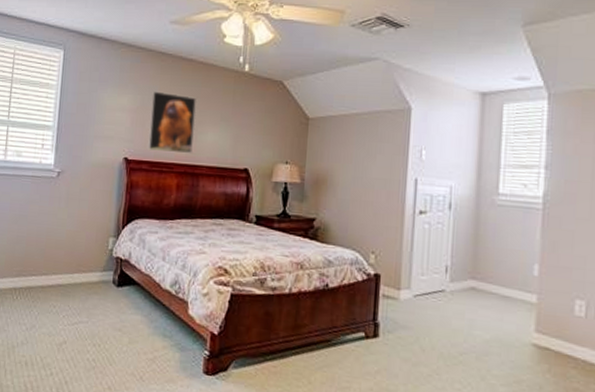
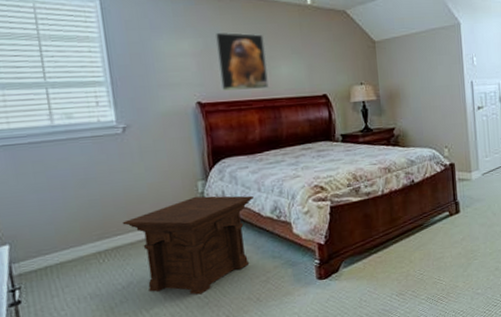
side table: none [38,252,158,356] -> present [122,195,255,295]

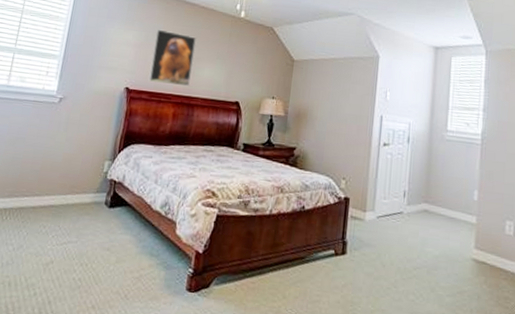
side table: present [122,195,255,295] -> none [32,175,150,276]

